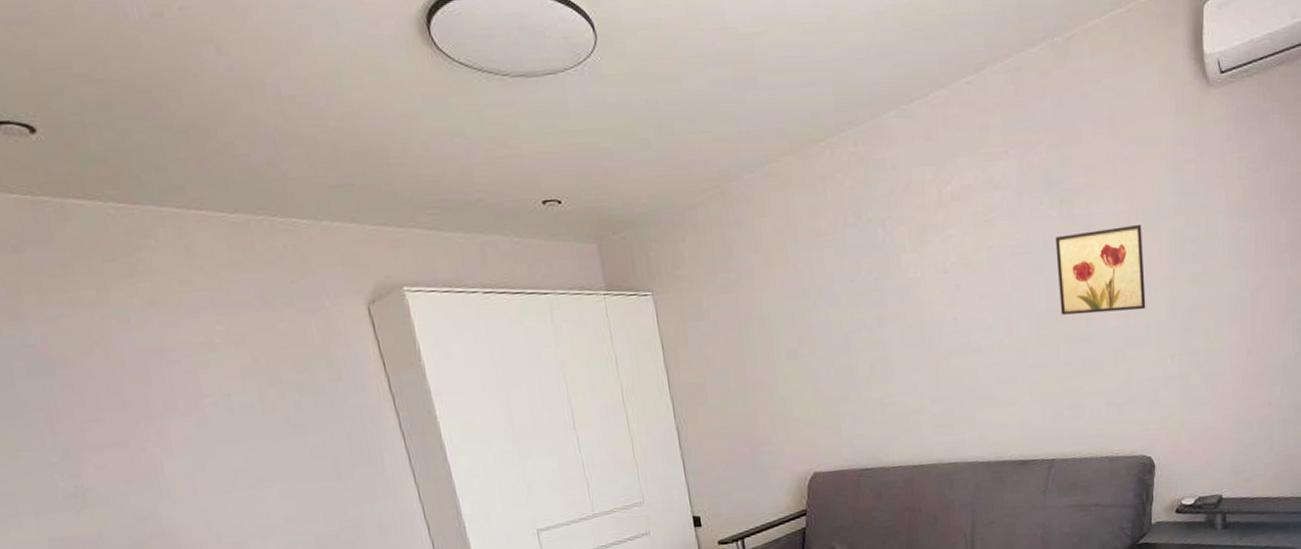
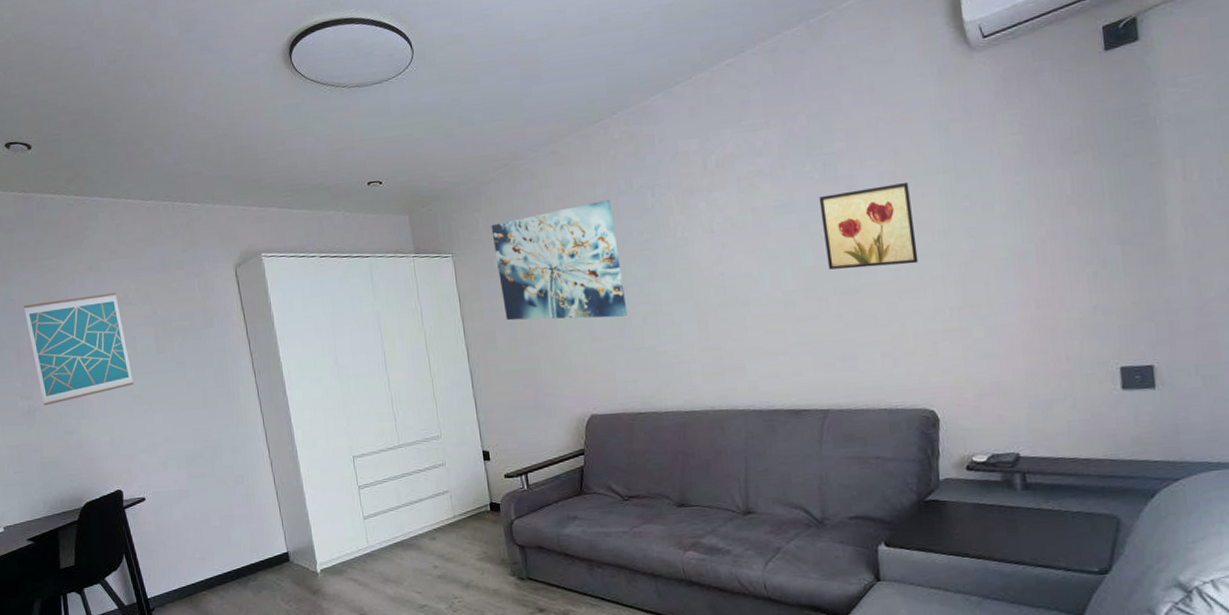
wall art: none [50,335,233,486] -> present [23,292,134,406]
wall art: none [698,233,855,370] -> present [491,200,628,321]

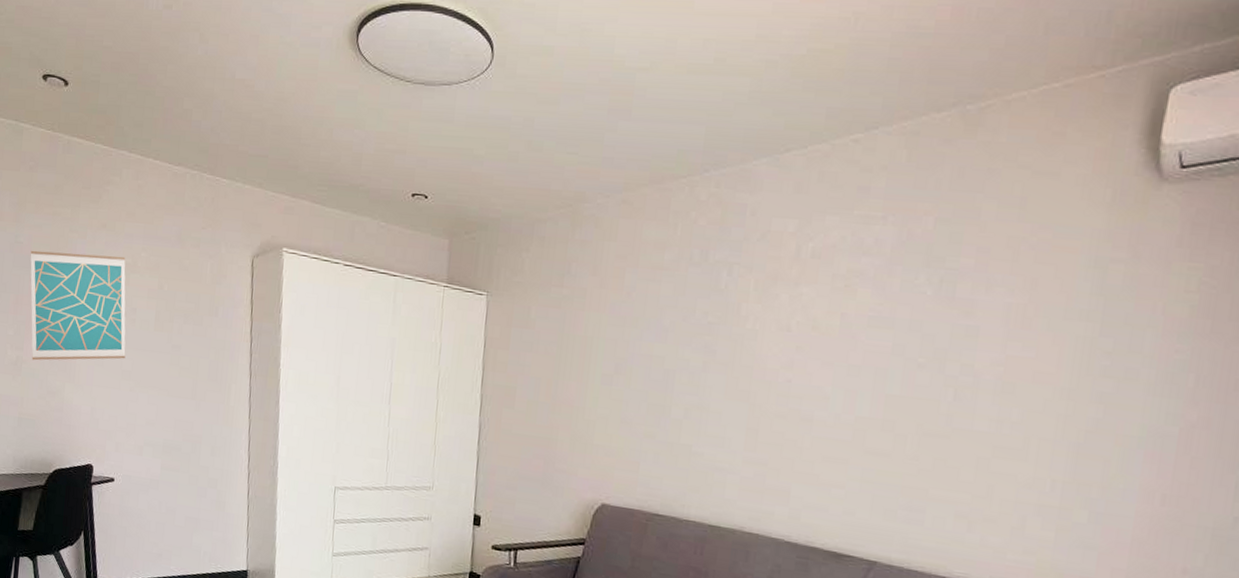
wall art: present [491,200,628,321] -> none [531,268,679,405]
wall art: present [819,182,919,270] -> none [916,316,1040,419]

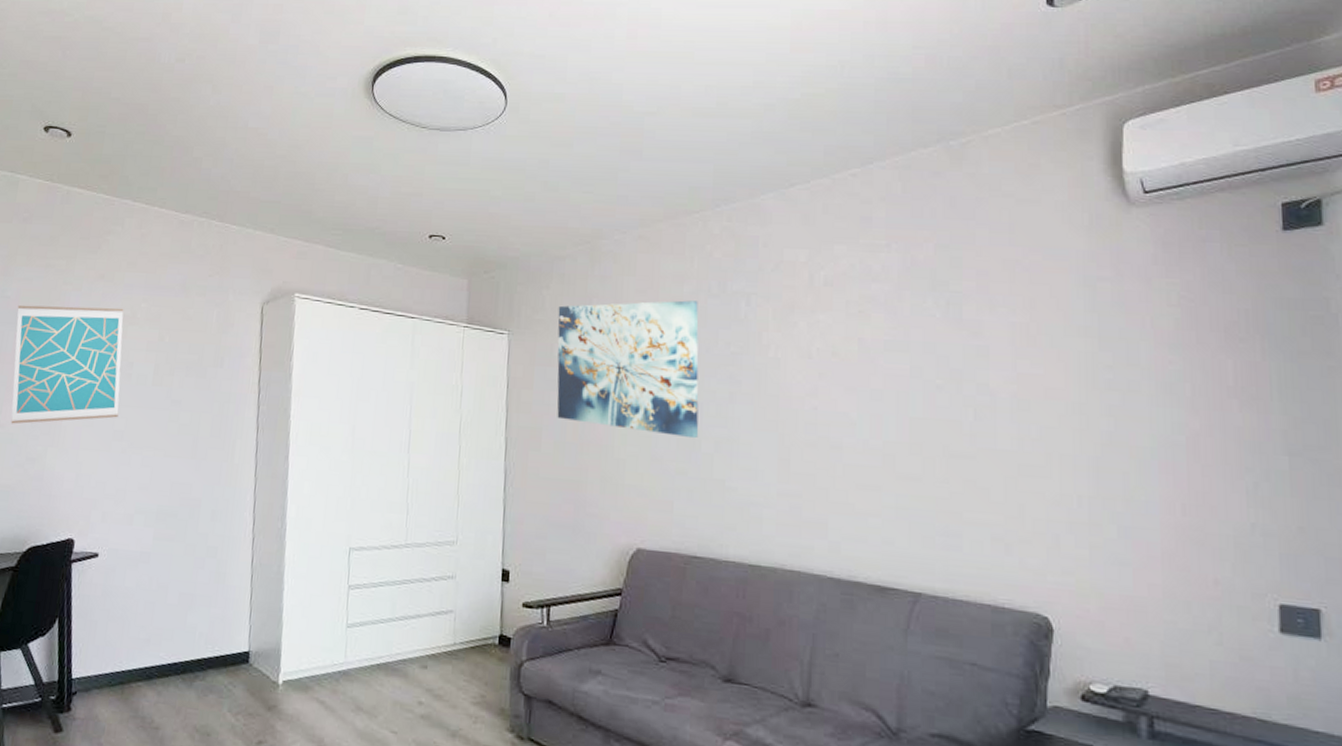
wall art: none [531,268,679,405] -> present [557,300,699,439]

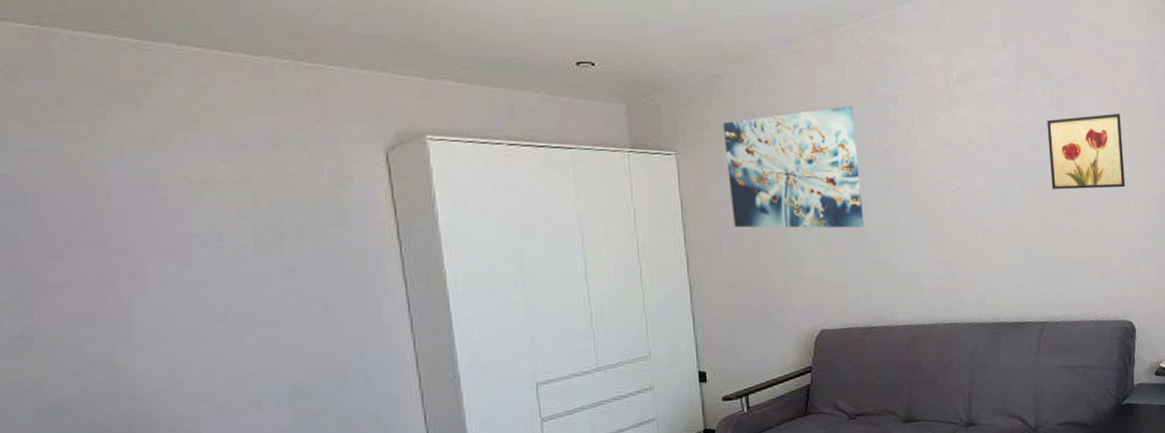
wall art: present [10,304,124,424] -> none [24,173,214,328]
wall art: none [938,338,1046,436] -> present [1047,113,1125,190]

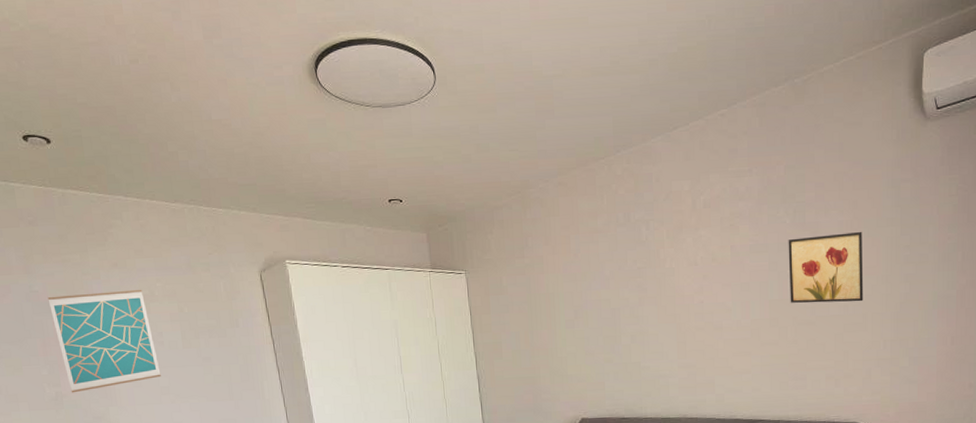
wall art: none [24,173,214,328] -> present [47,289,161,393]
wall art: present [723,106,865,228] -> none [502,230,619,336]

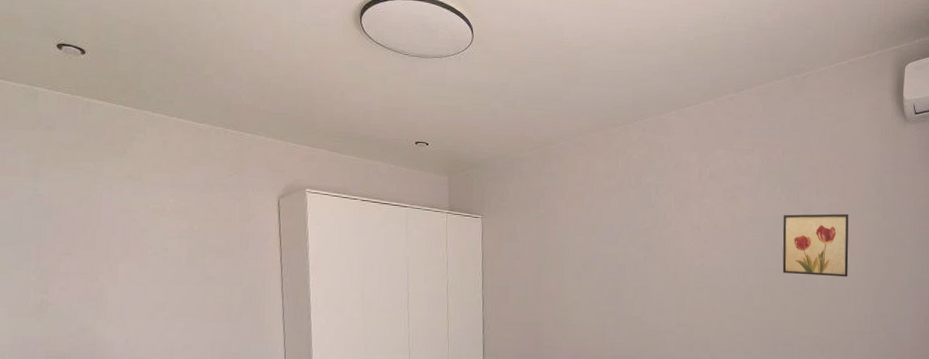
wall art: present [47,289,161,393] -> none [51,201,159,302]

